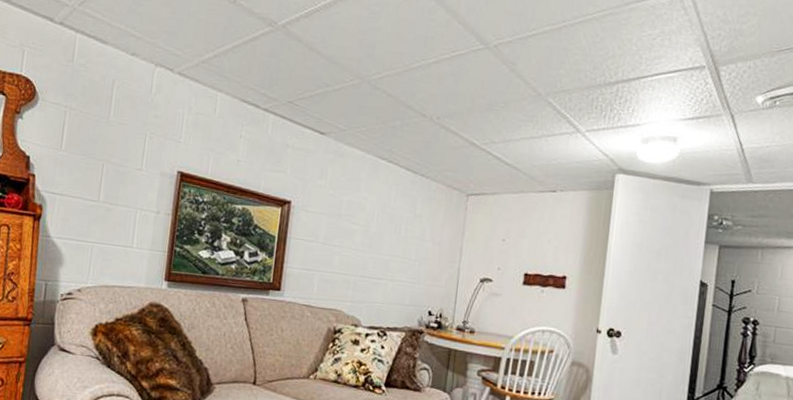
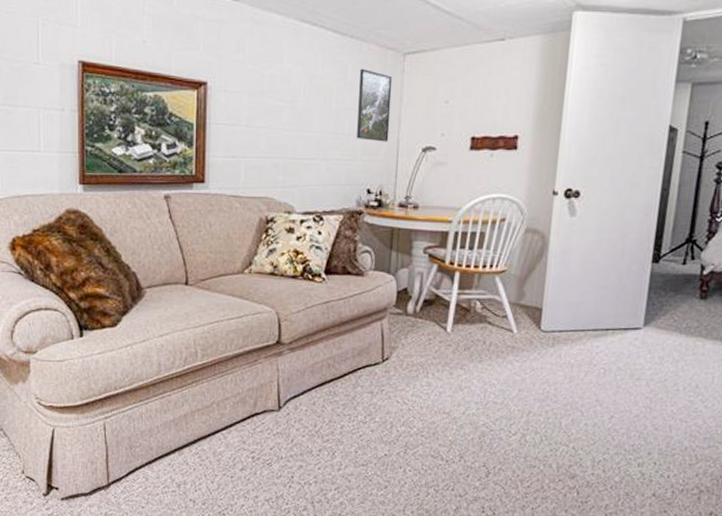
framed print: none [422,203,457,271] -> present [357,68,393,142]

